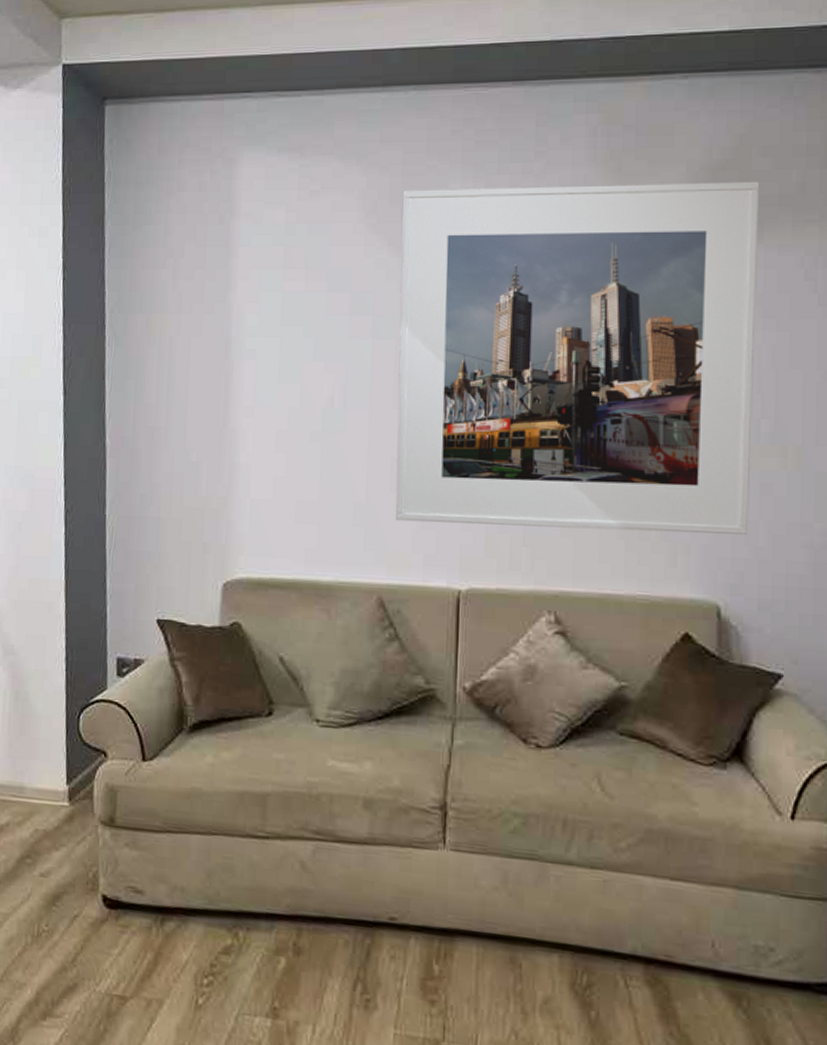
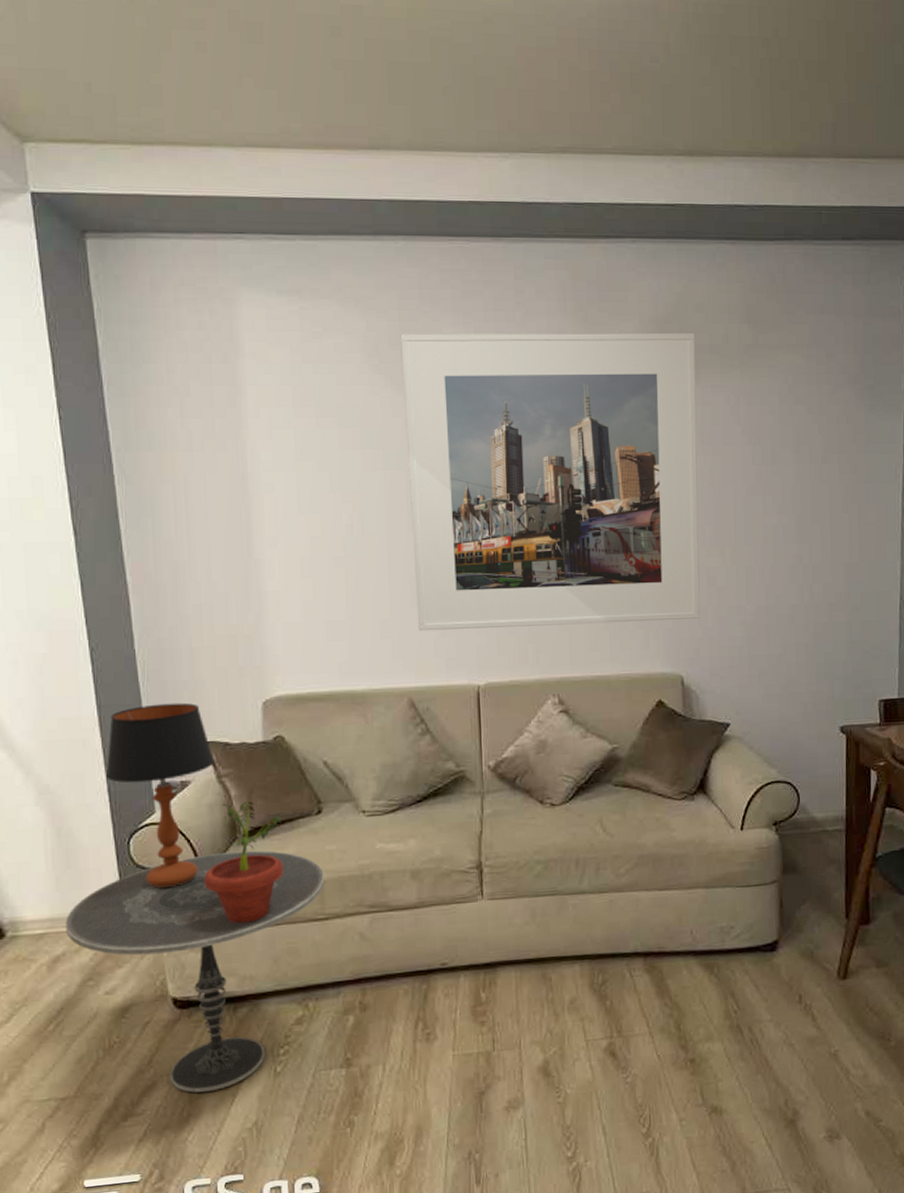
side table: none [12,742,269,1010] -> present [65,850,324,1093]
table lamp: none [66,573,169,773] -> present [106,702,214,888]
potted plant: none [145,689,230,826] -> present [204,801,284,924]

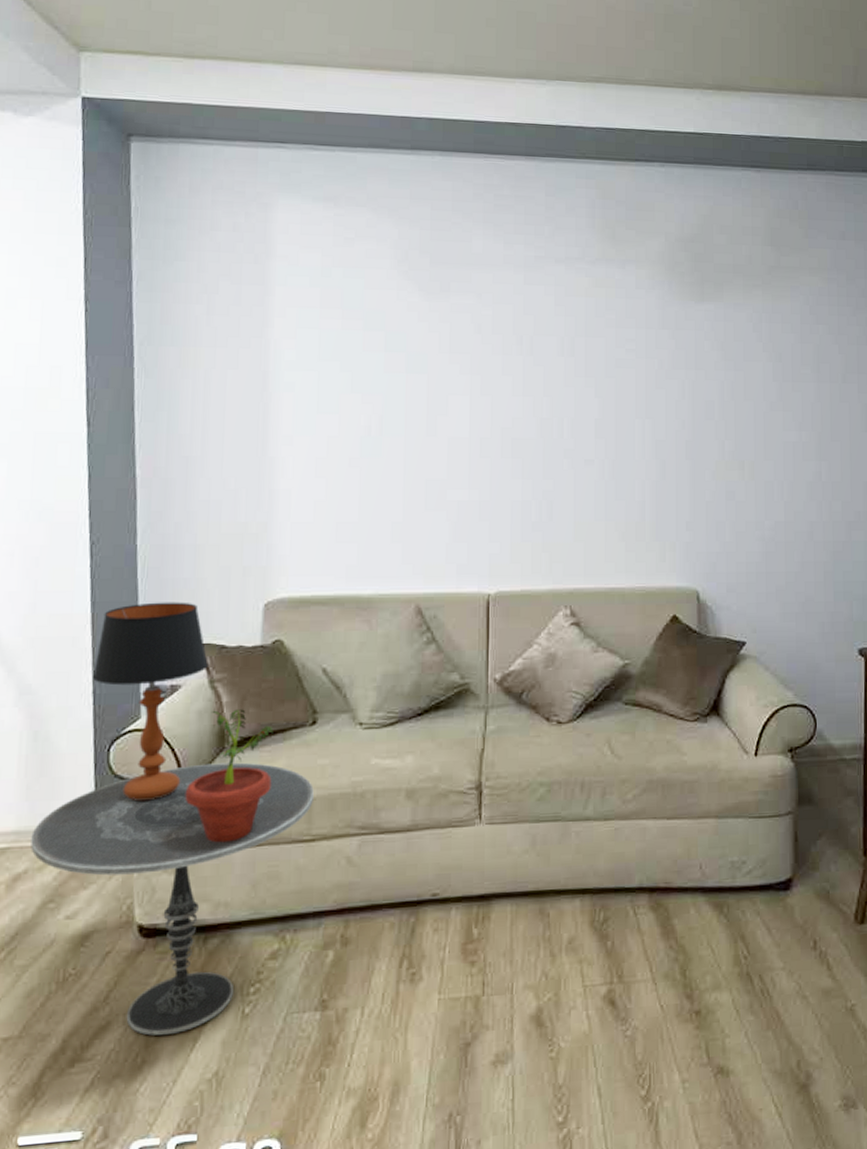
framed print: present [400,332,700,632] -> none [430,242,720,536]

